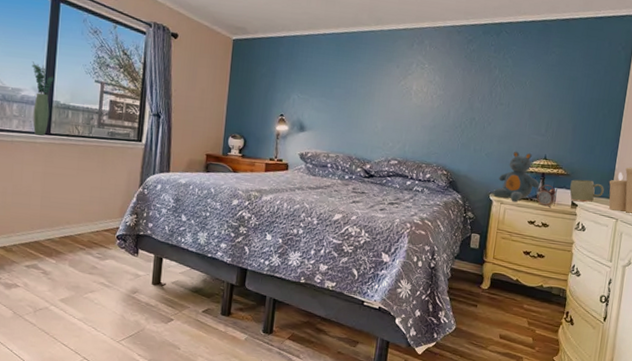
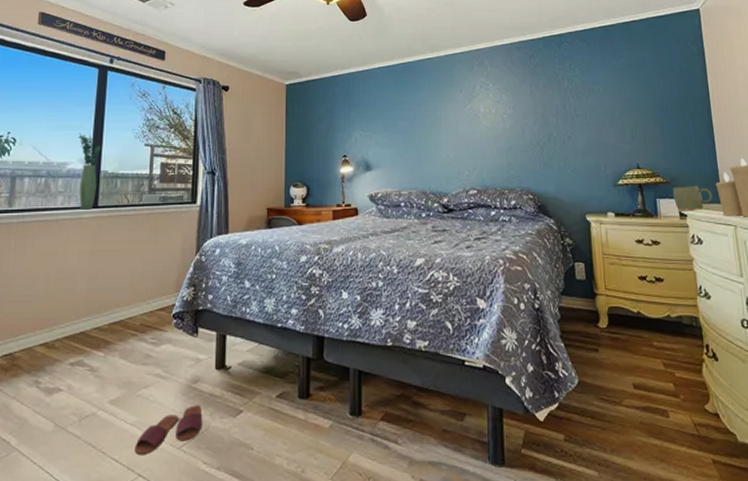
slippers: none [81,310,139,343] -> present [134,405,203,454]
stuffed animal: present [492,151,540,201] -> none [588,163,639,219]
alarm clock: present [536,184,557,207] -> none [638,196,661,221]

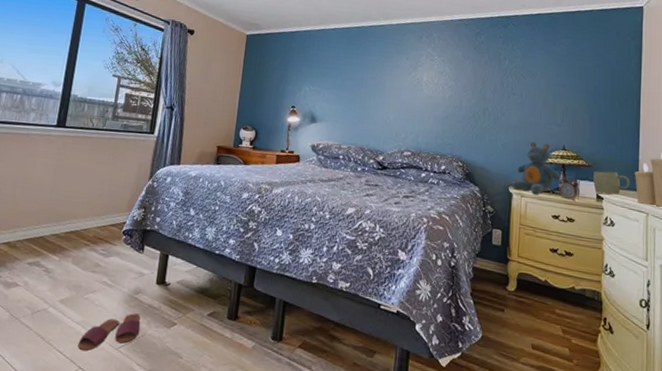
vase: present [78,132,102,210] -> none [49,57,74,129]
stuffed animal: none [588,163,639,219] -> present [511,141,561,194]
alarm clock: none [638,196,661,221] -> present [559,176,580,200]

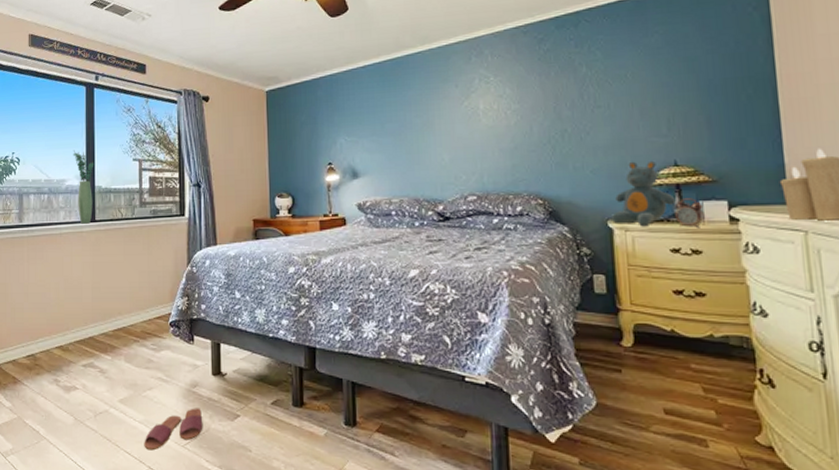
vase: none [49,57,74,129] -> present [73,150,94,224]
mug: present [593,171,630,195] -> none [721,183,775,214]

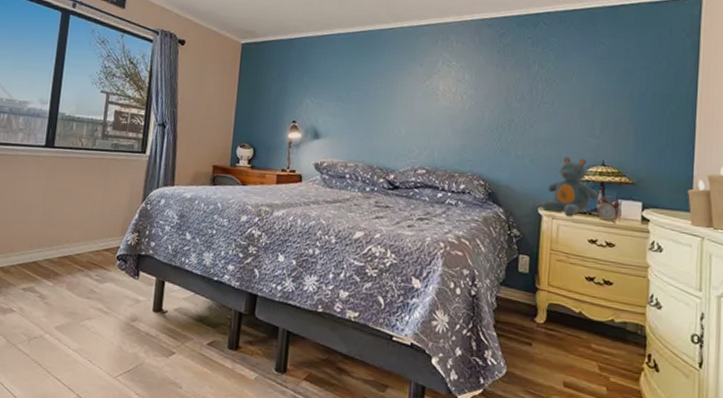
vase: present [73,150,94,224] -> none [37,73,61,149]
slippers: present [144,408,203,449] -> none [75,341,138,379]

